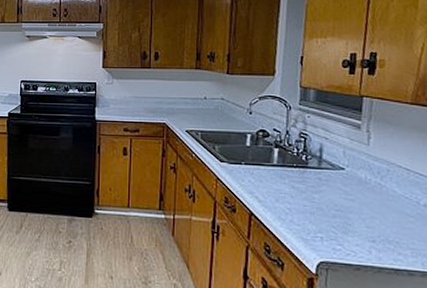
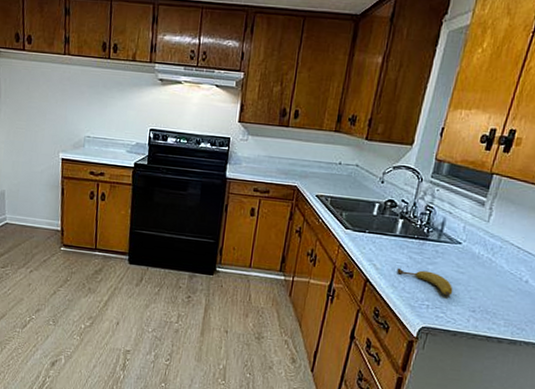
fruit: none [281,198,346,226] -> present [397,268,453,296]

